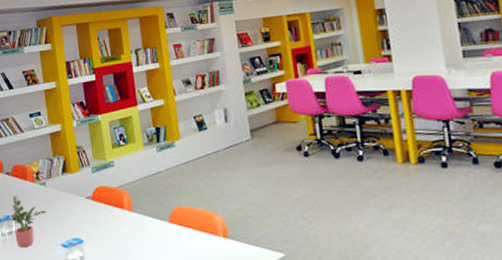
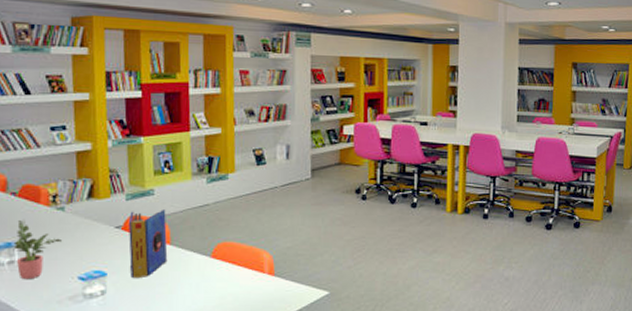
book: none [95,179,132,245] -> present [128,210,168,279]

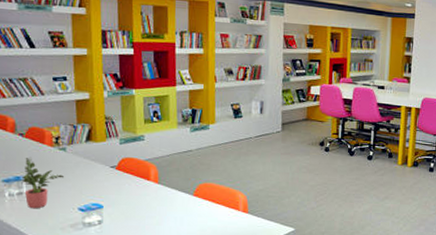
book: present [128,210,168,279] -> none [121,153,156,212]

